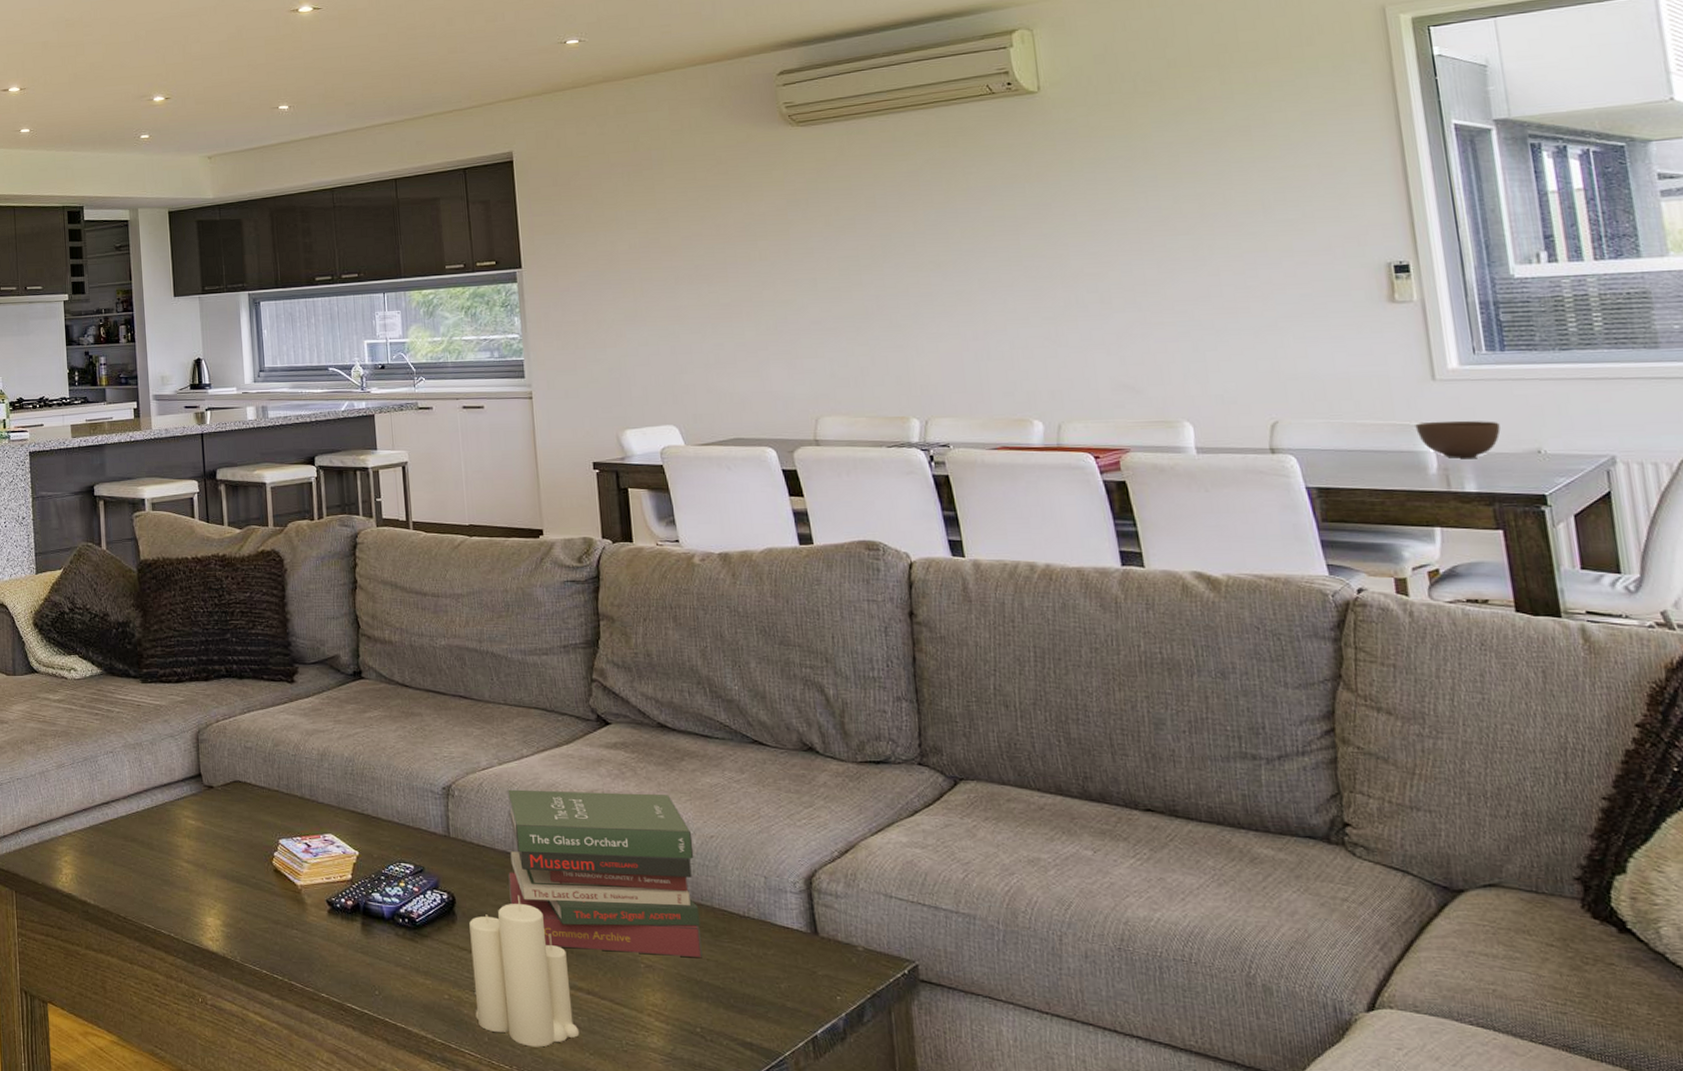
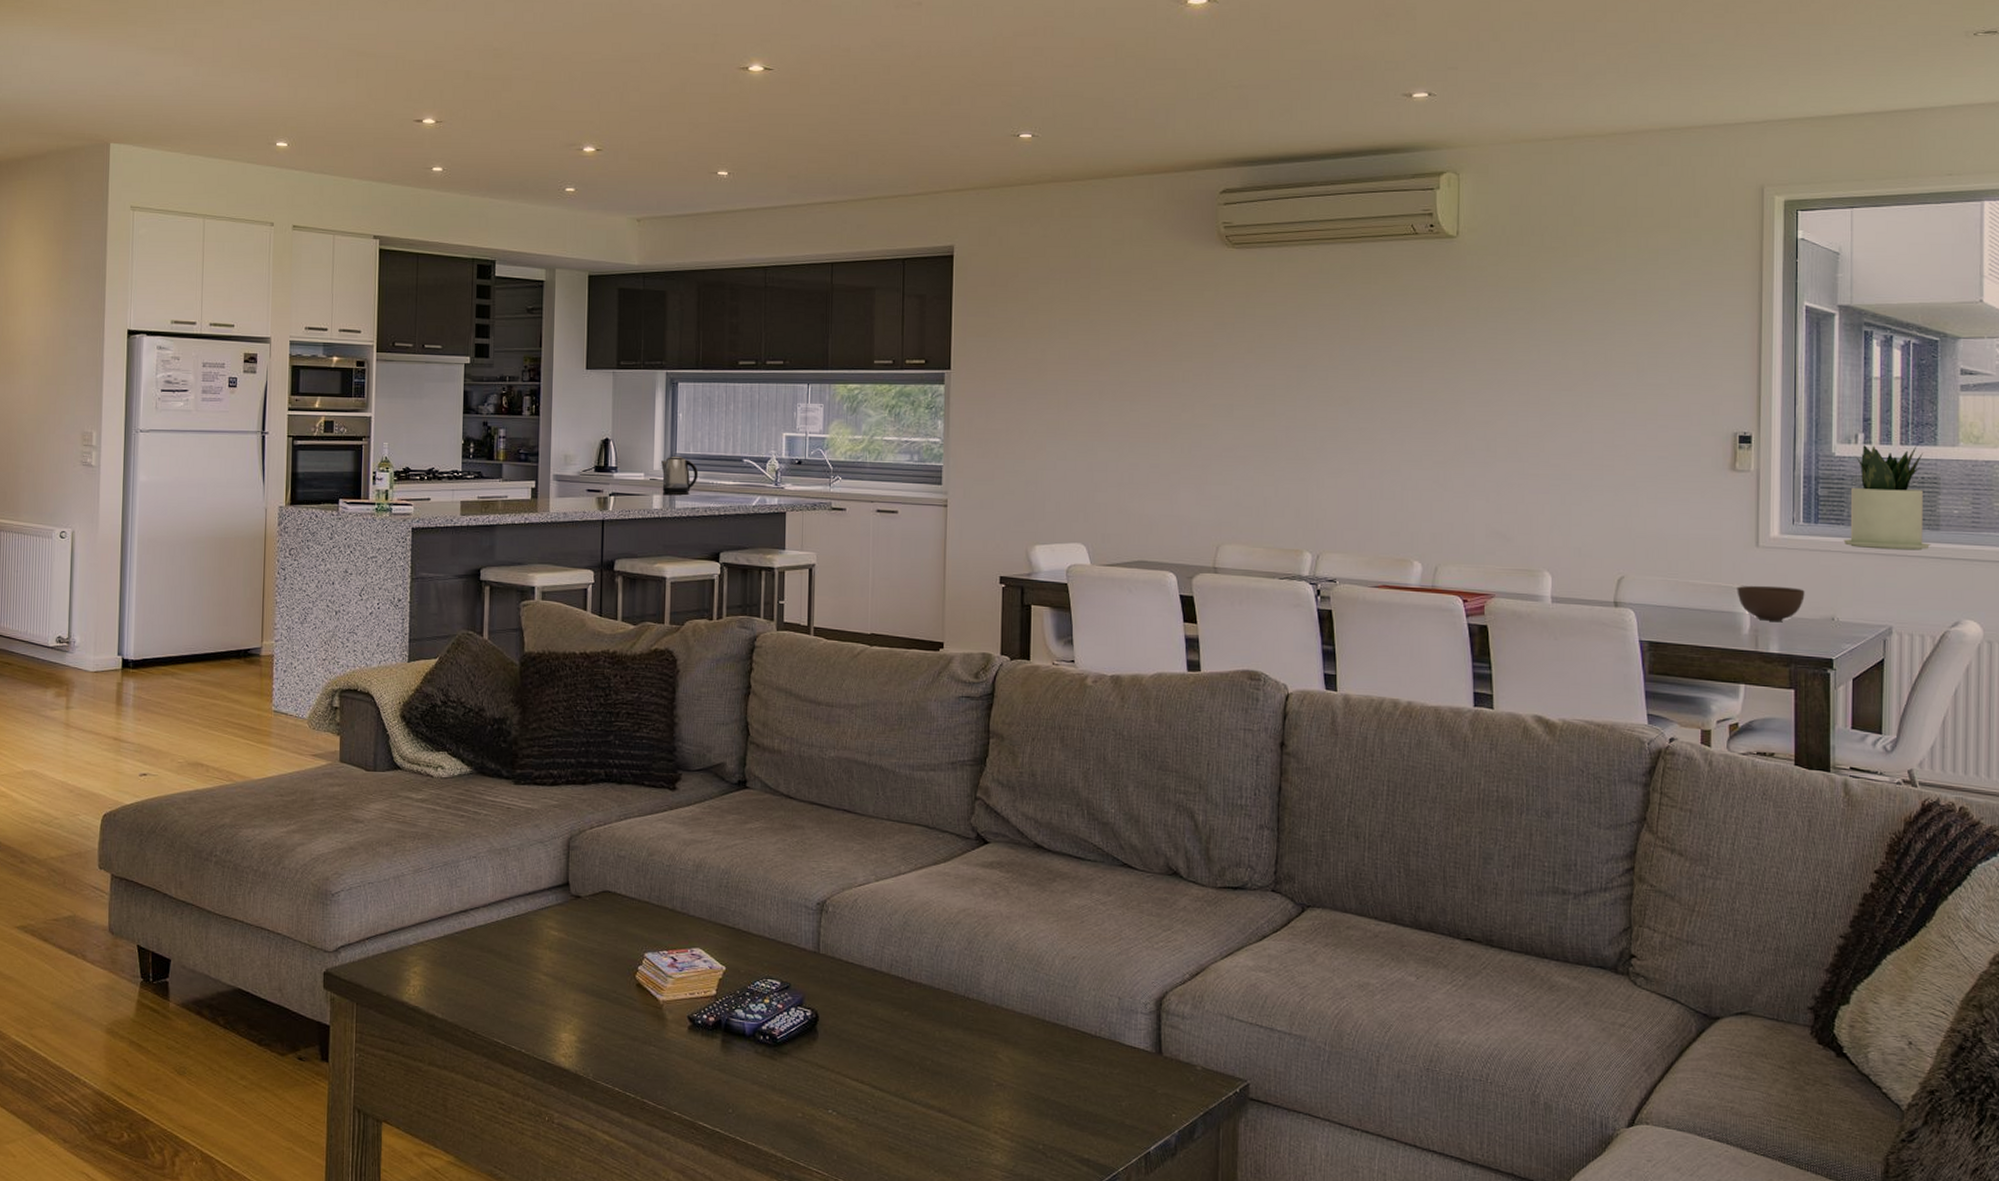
kettle: none [251,370,288,407] -> present [661,457,699,496]
candle: present [469,895,580,1047] -> none [827,1013,927,1165]
books: present [506,789,702,958] -> none [873,906,1055,1077]
planter: none [1539,259,1651,374] -> present [1843,445,1931,551]

